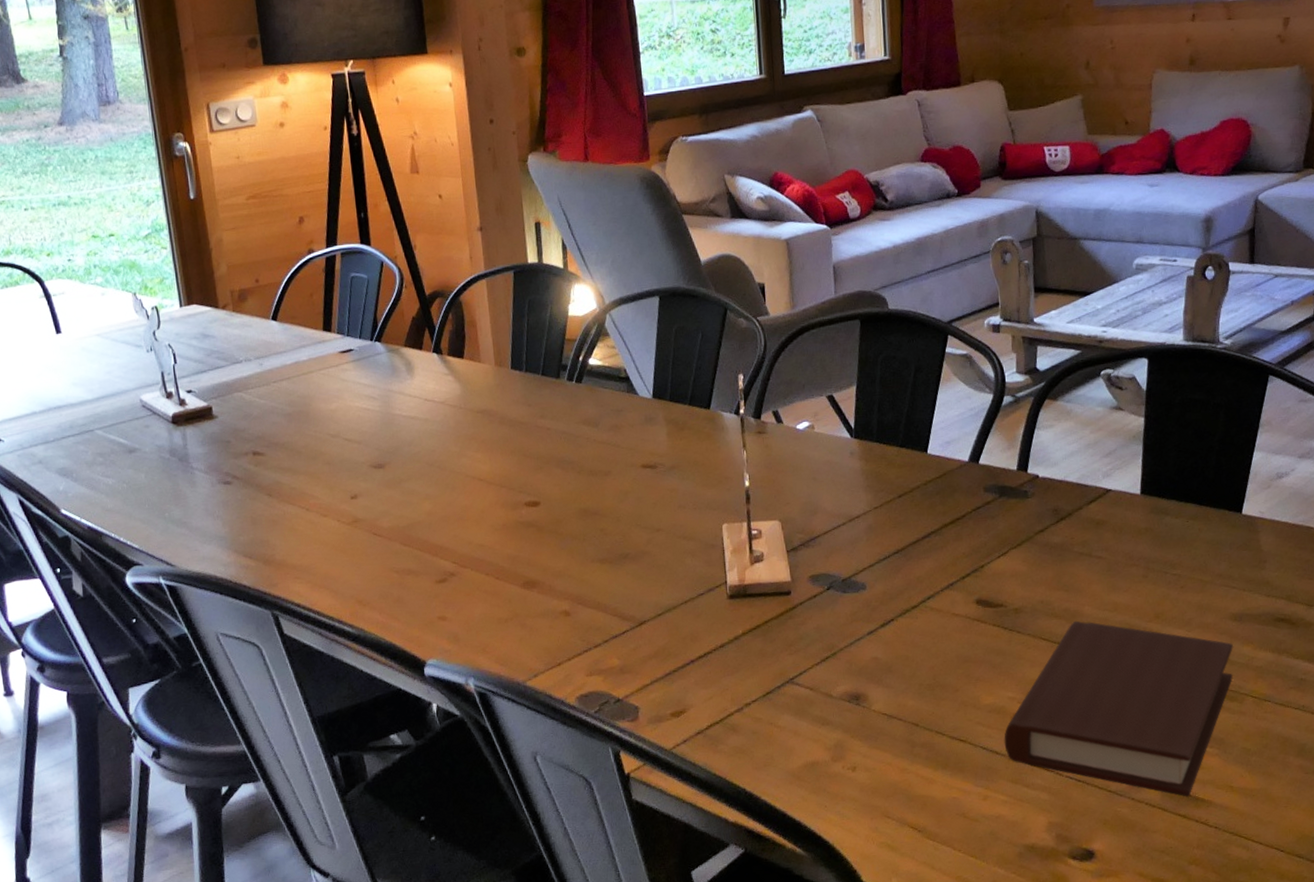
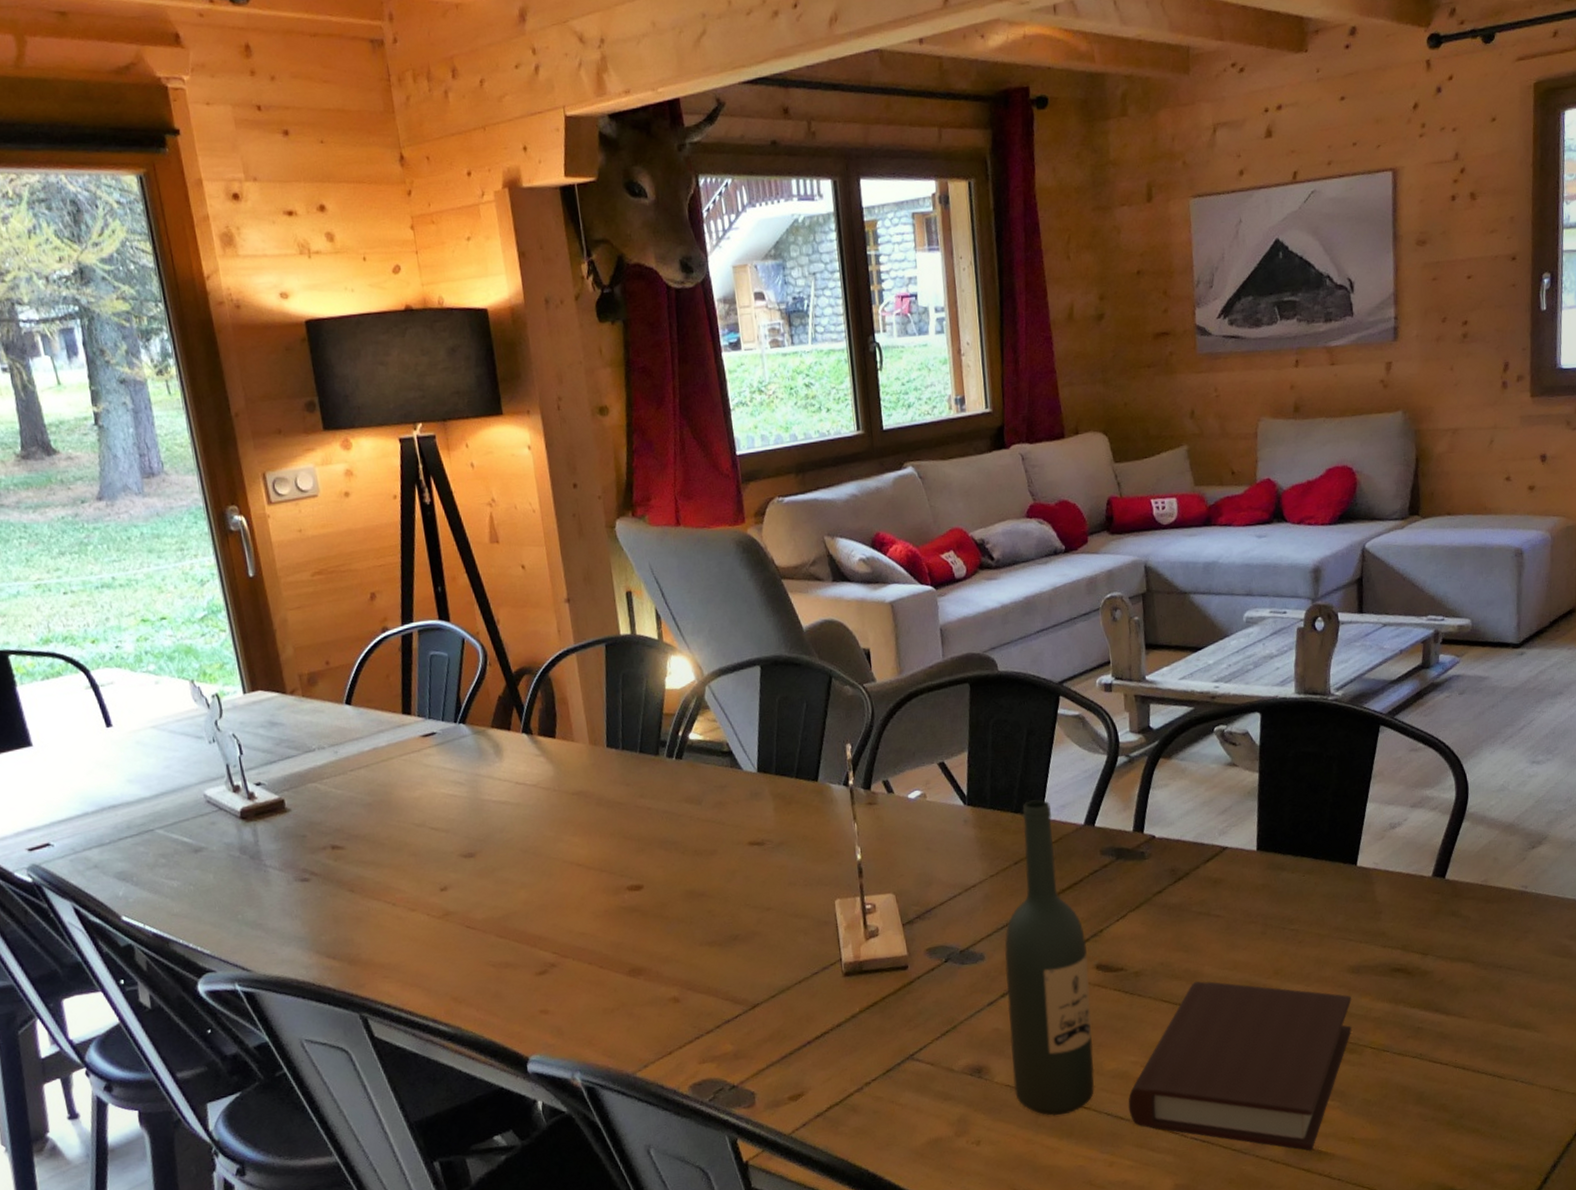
wine bottle: none [886,435,972,746] -> present [1004,799,1095,1116]

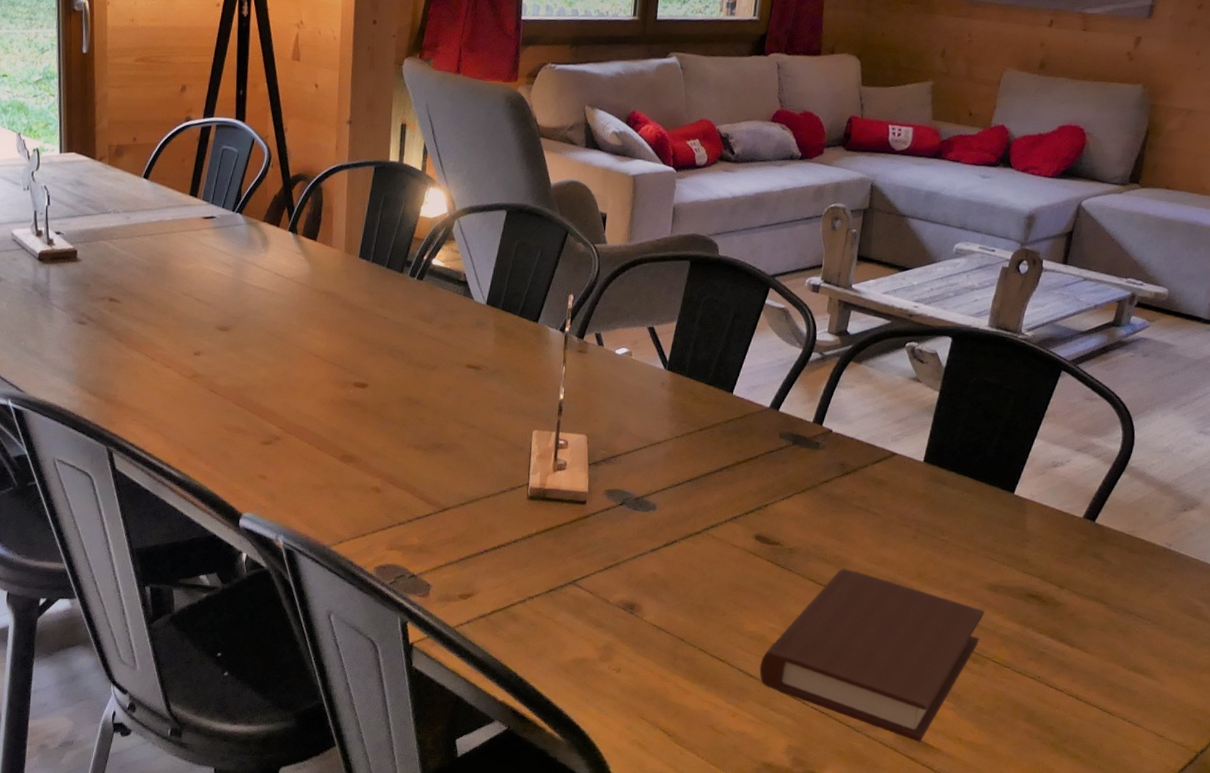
wine bottle: present [1004,799,1095,1116] -> none [660,376,751,662]

